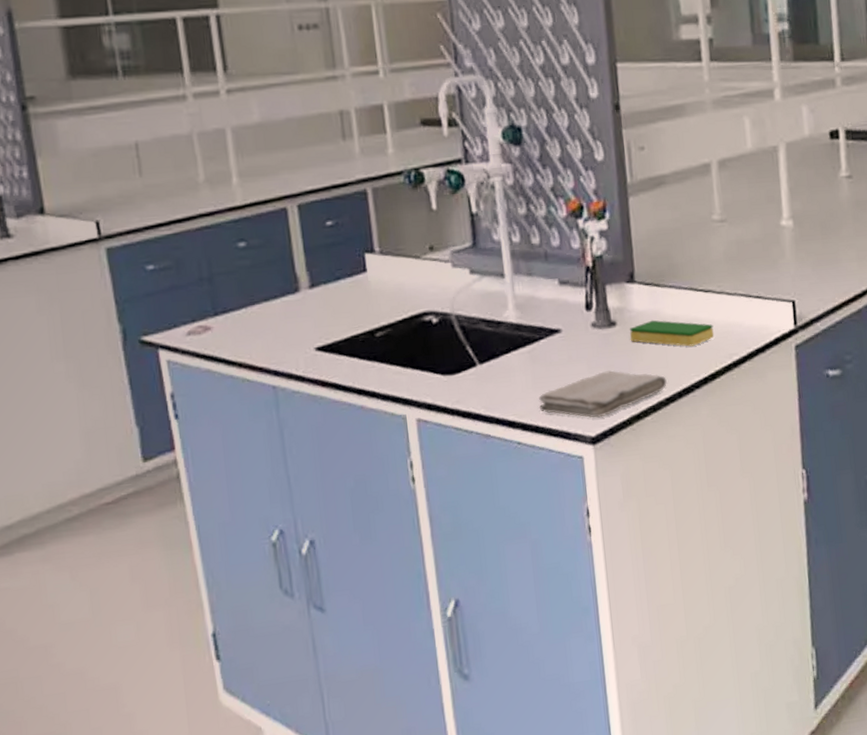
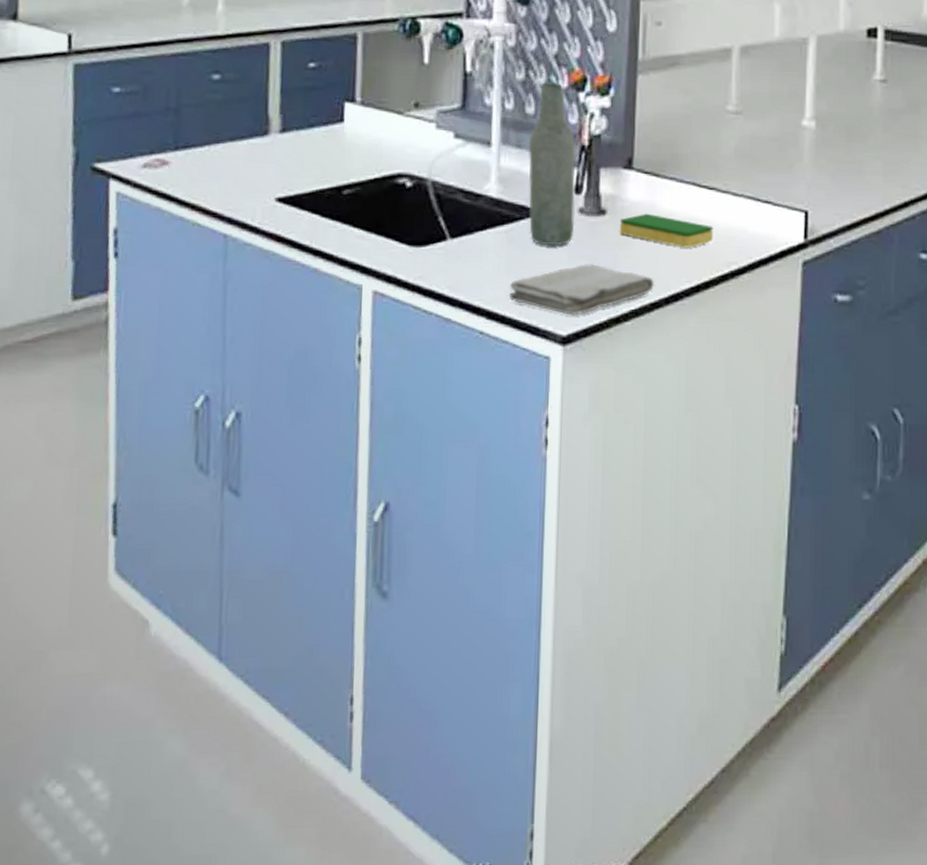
bottle: none [538,213,590,361] -> present [528,82,576,247]

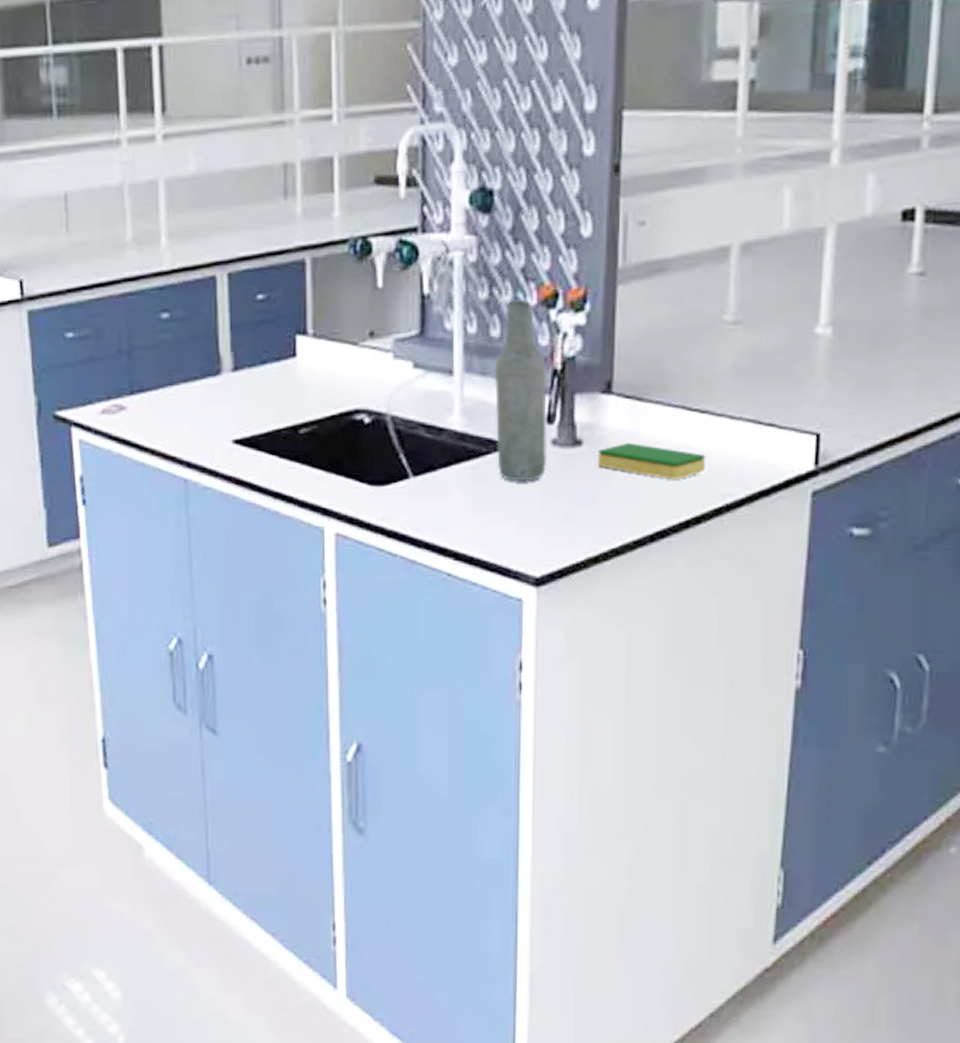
washcloth: present [508,264,654,315] -> none [476,500,637,555]

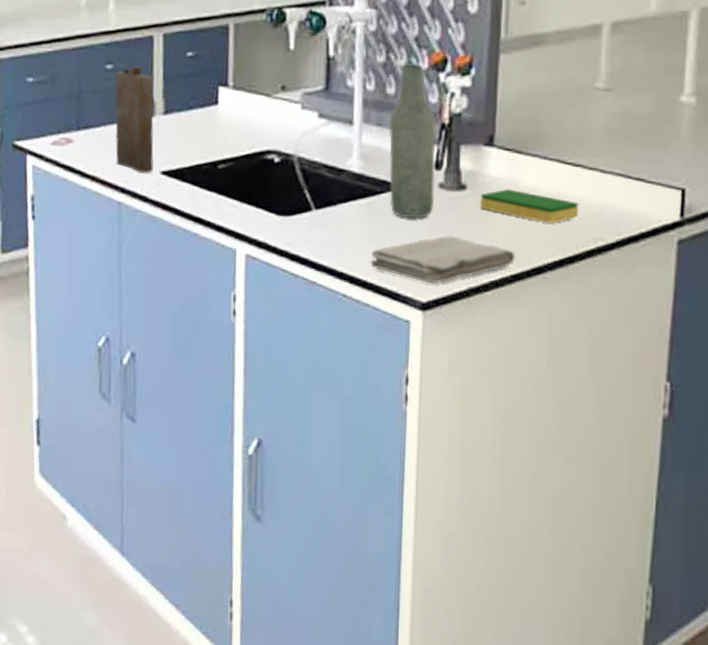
flask: none [172,312,224,443] -> present [115,65,154,173]
washcloth: none [476,500,637,555] -> present [370,236,515,284]

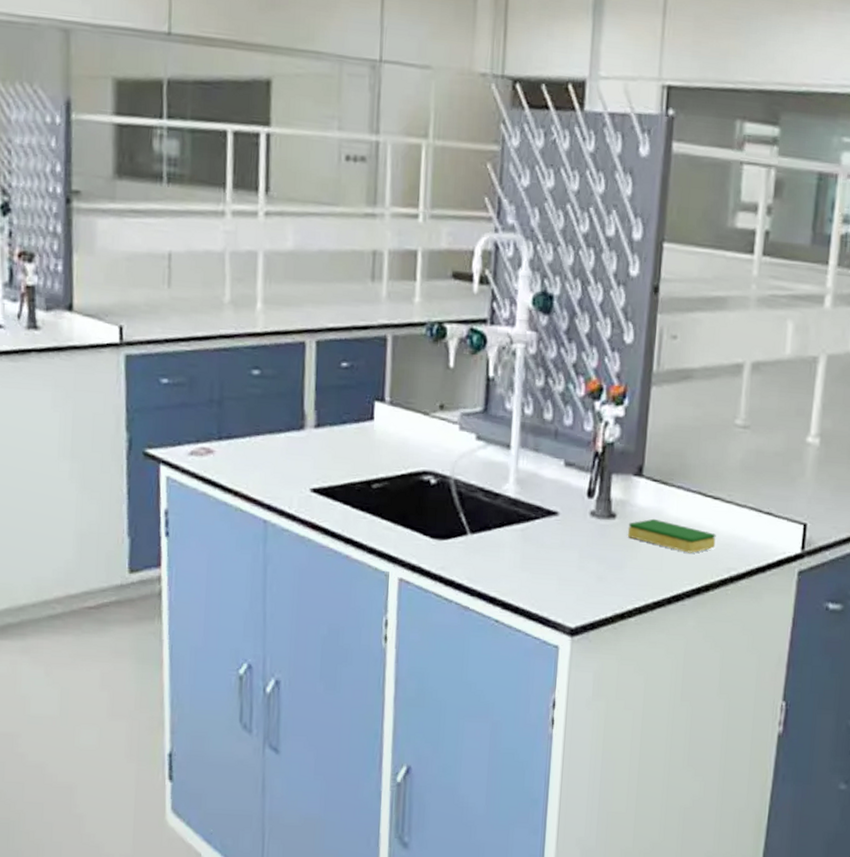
flask: present [115,65,154,173] -> none [261,372,305,490]
washcloth: present [370,236,515,284] -> none [522,563,658,610]
bottle: present [389,64,436,219] -> none [543,390,590,546]

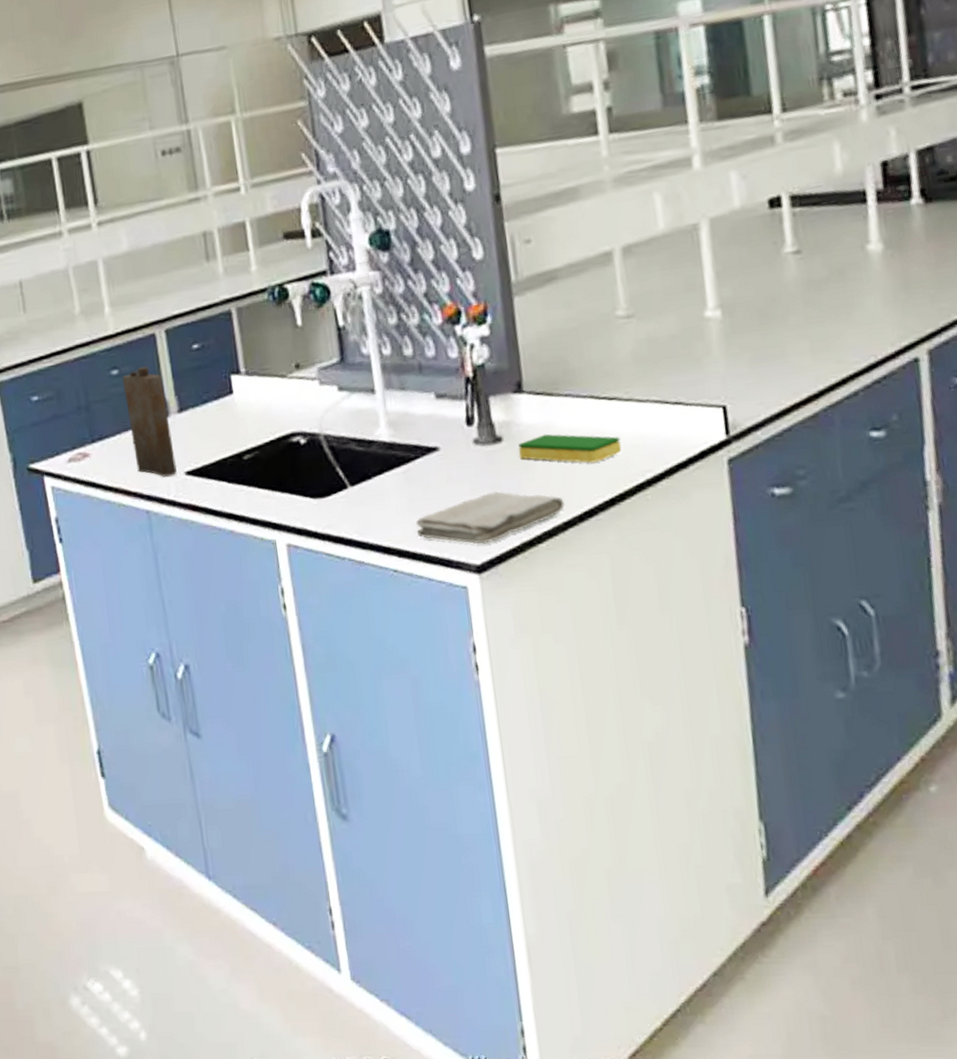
flask: none [261,372,305,490] -> present [122,366,177,477]
washcloth: none [522,563,658,610] -> present [416,491,565,544]

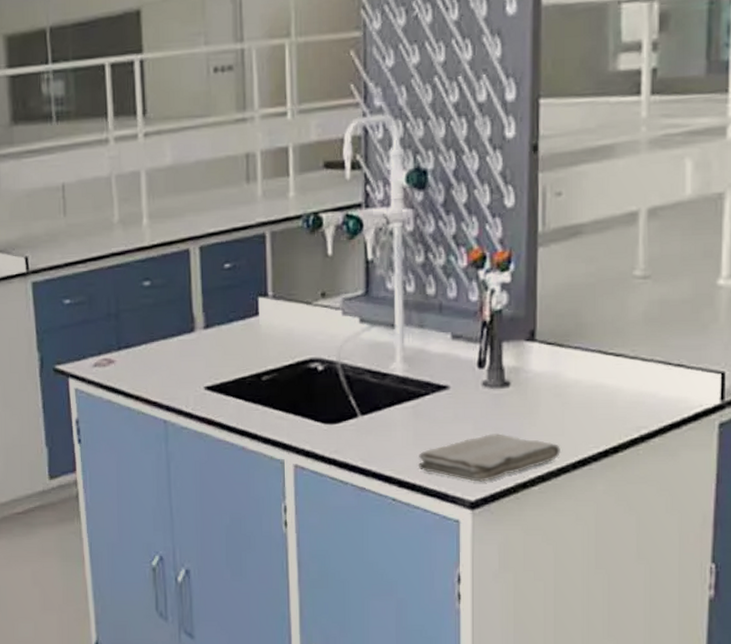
flask: present [122,366,177,477] -> none [153,280,198,389]
dish sponge: present [518,434,622,463] -> none [523,383,621,415]

